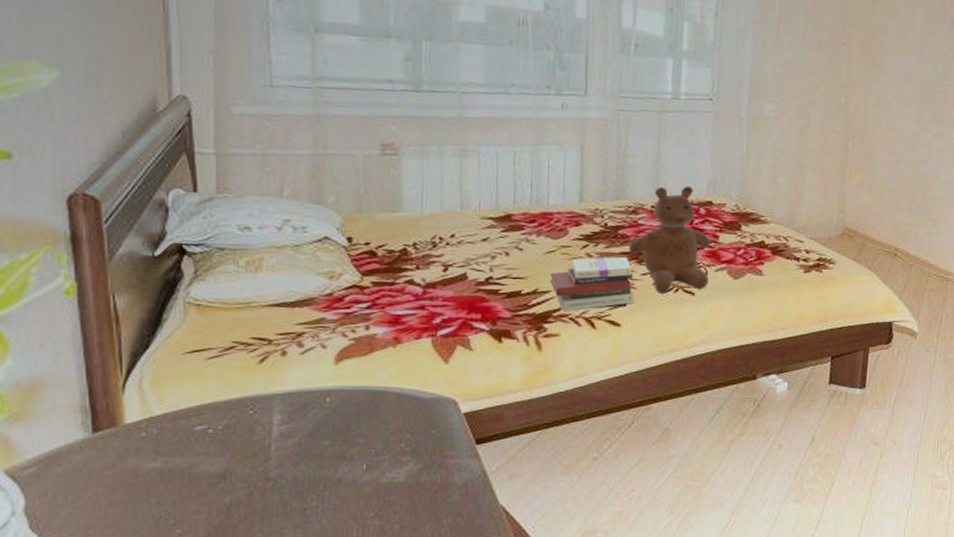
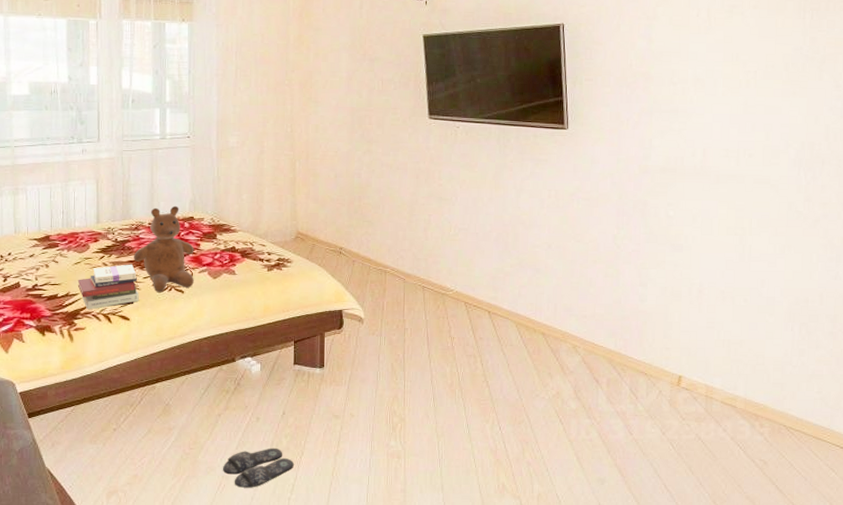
slippers: none [733,479,821,525] -> present [223,448,294,488]

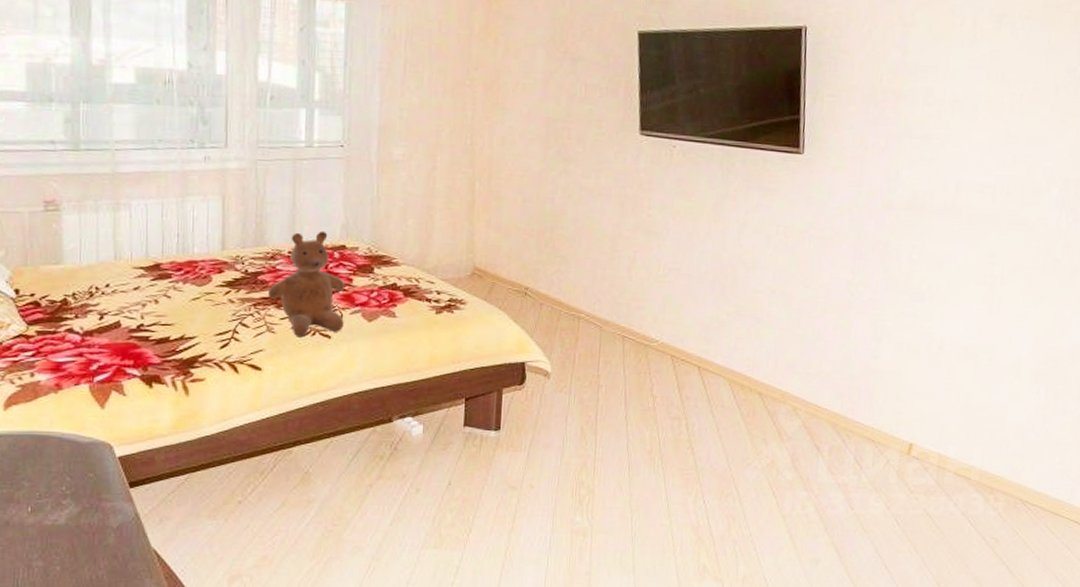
books: present [77,264,139,310] -> none [195,301,274,357]
slippers: present [223,448,294,488] -> none [373,524,460,571]

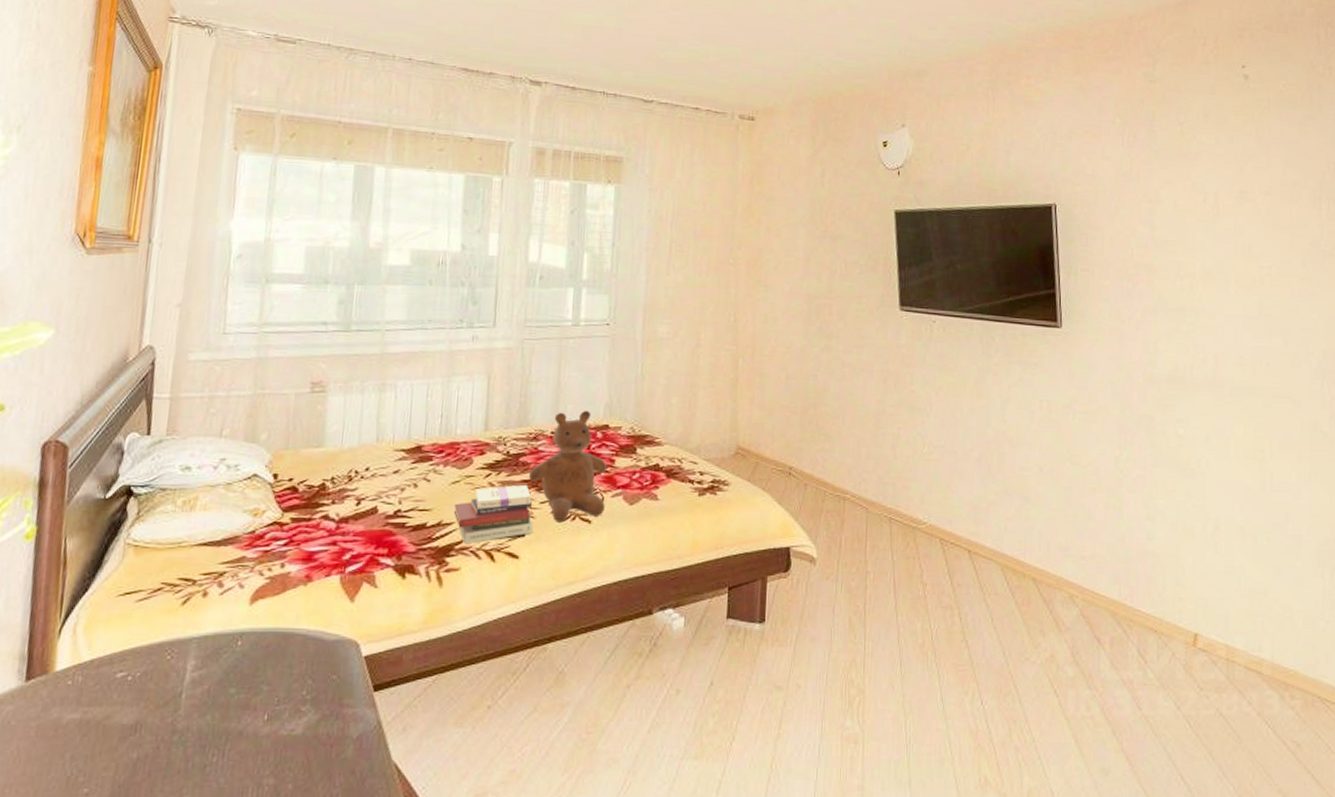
books: none [195,301,274,357] -> present [453,484,533,544]

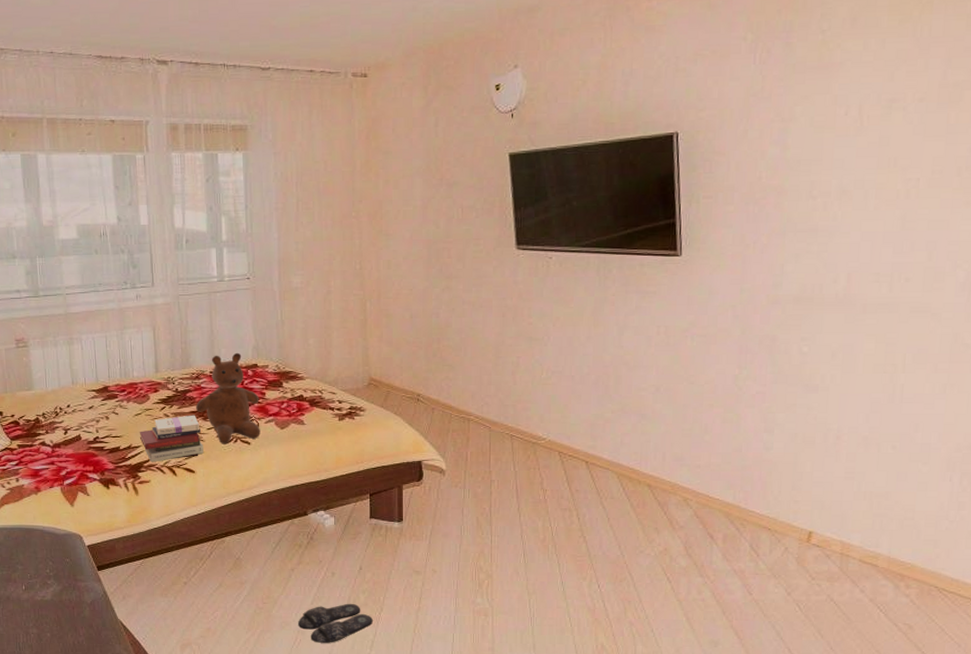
slippers: none [629,730,722,787] -> present [298,603,373,643]

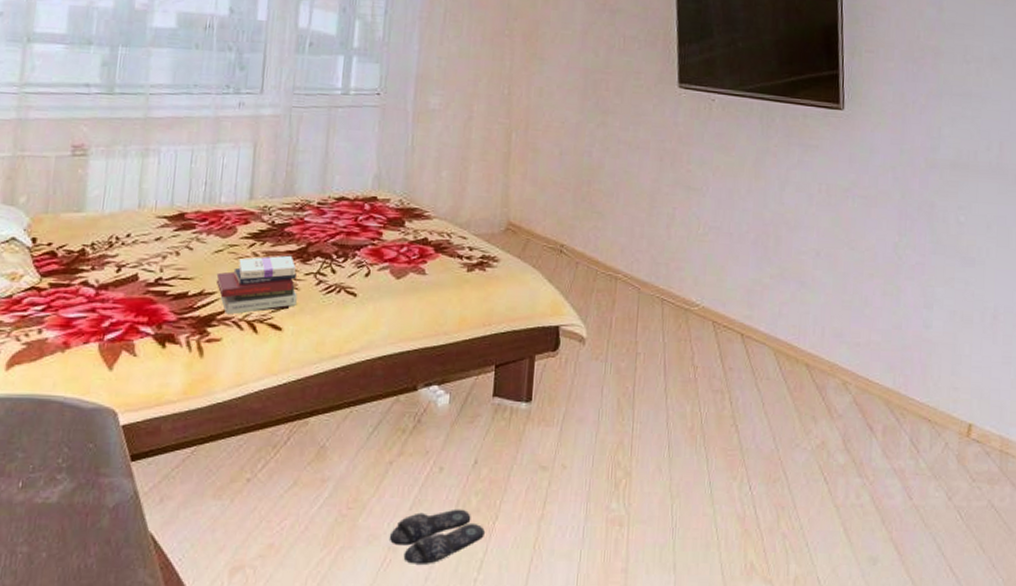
teddy bear: present [196,352,260,444] -> none [294,181,375,295]

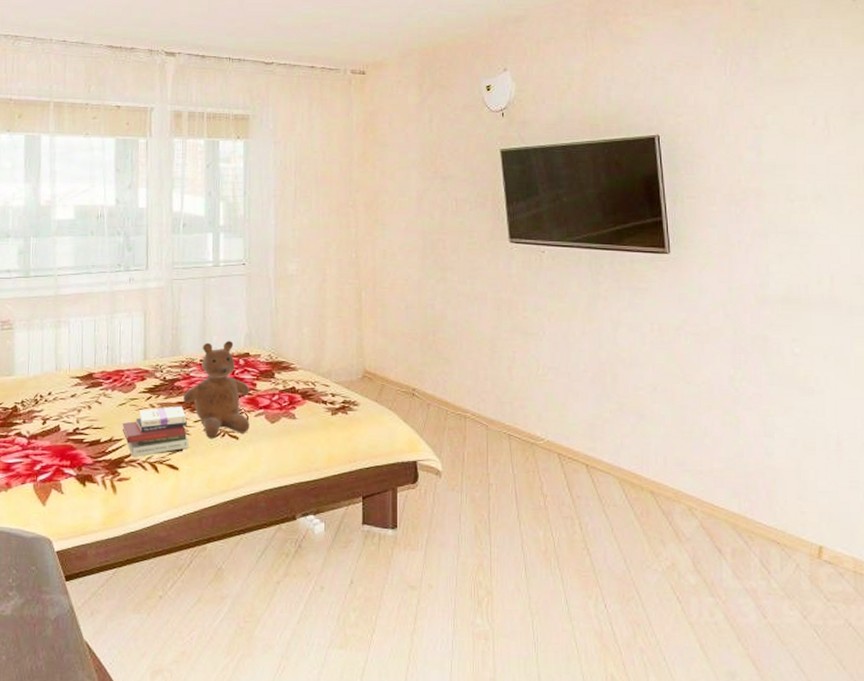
teddy bear: none [294,181,375,295] -> present [184,340,250,439]
slippers: present [390,509,485,564] -> none [283,623,364,671]

